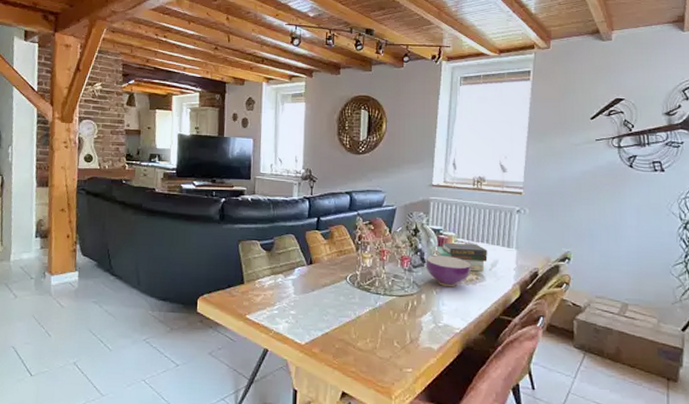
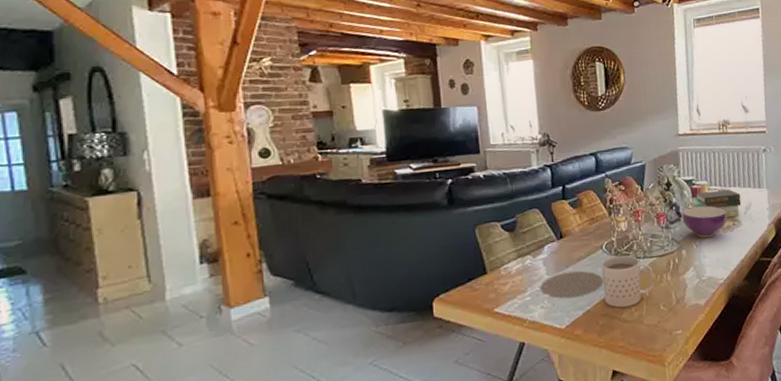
place mat: none [287,295,344,319] -> present [540,270,604,298]
mug: none [342,288,392,337] -> present [601,255,655,308]

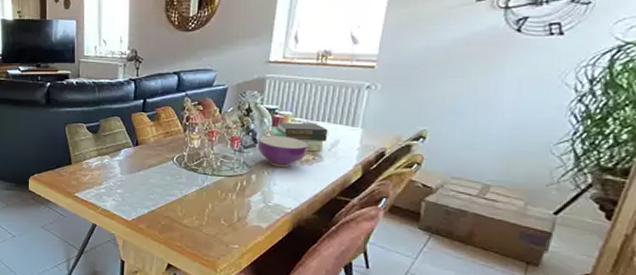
place mat: present [540,270,604,298] -> none [114,175,170,198]
mug: present [601,255,655,308] -> none [168,168,219,215]

